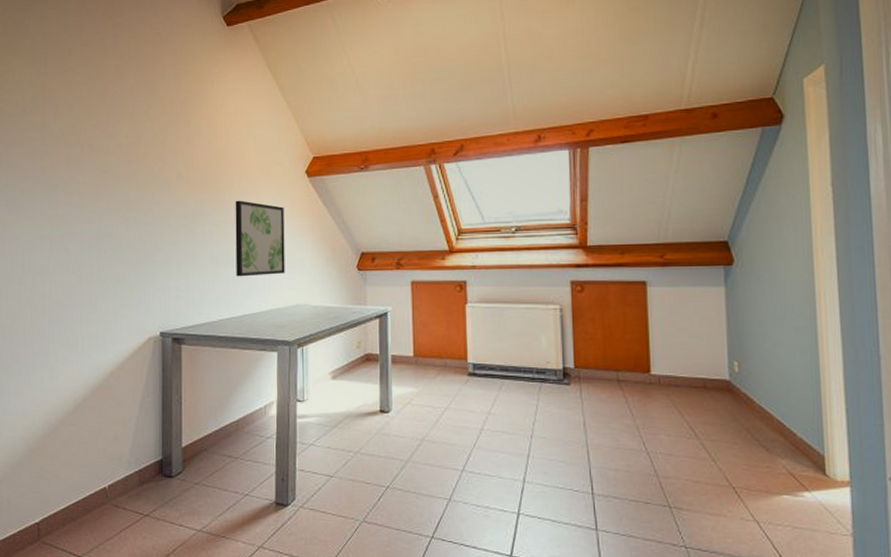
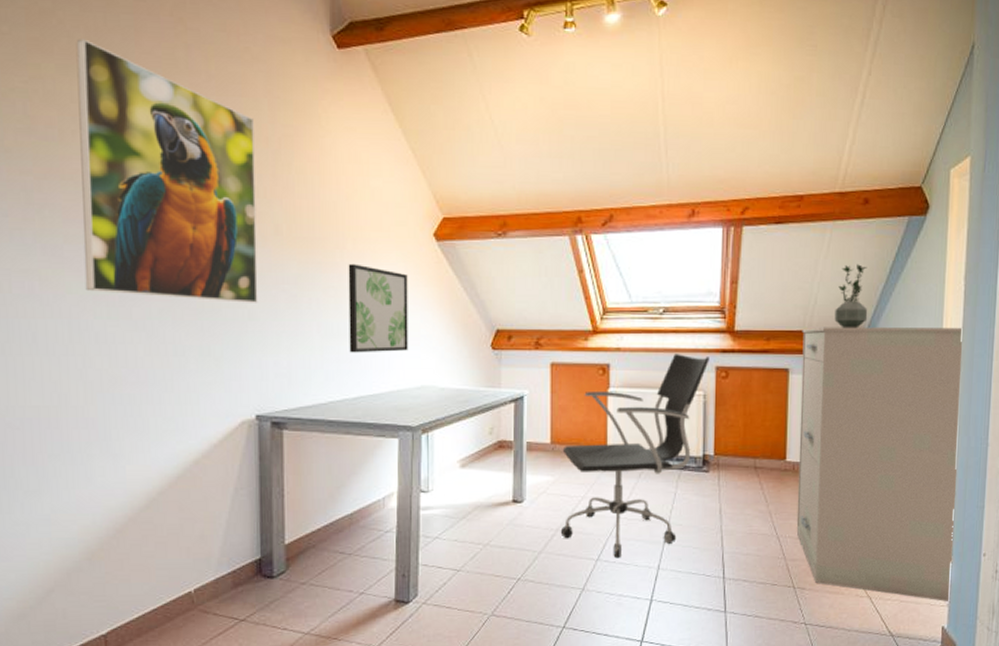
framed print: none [35,39,163,237] -> present [76,39,258,303]
office chair: none [425,270,564,470] -> present [560,354,710,559]
filing cabinet: none [657,234,855,532] -> present [796,327,964,602]
potted plant: none [690,176,727,240] -> present [834,264,868,329]

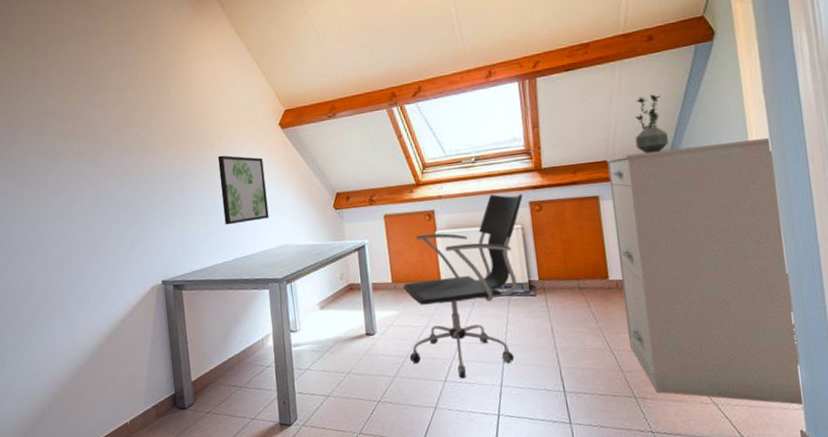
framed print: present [76,39,258,303] -> none [23,25,156,201]

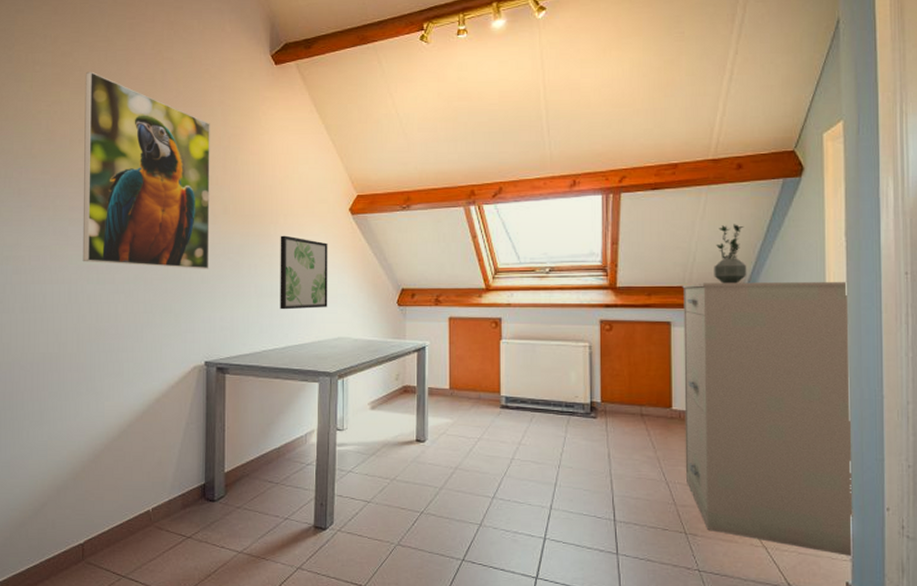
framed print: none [23,25,156,201] -> present [82,71,210,269]
office chair: present [402,194,523,379] -> none [459,309,594,497]

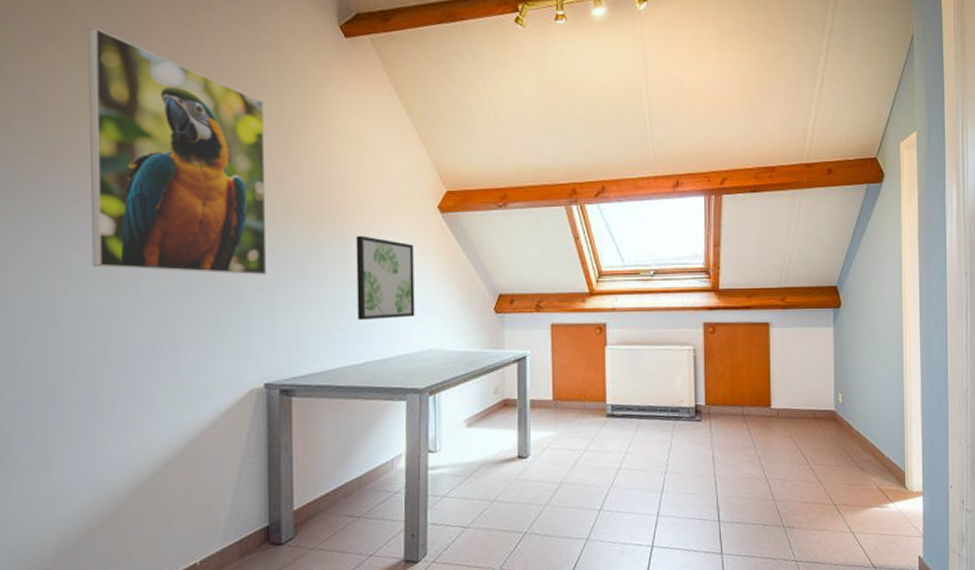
filing cabinet: present [682,281,854,557] -> none [779,281,925,533]
potted plant: present [714,224,747,284] -> none [807,227,837,285]

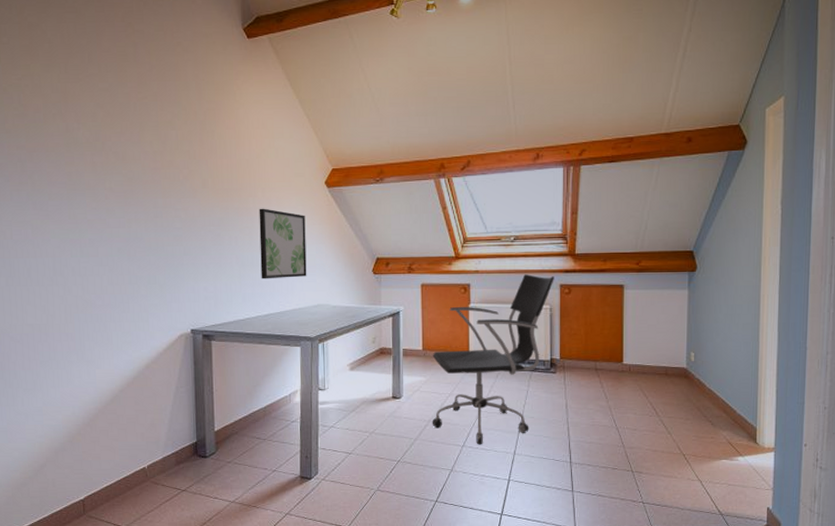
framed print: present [87,27,267,275] -> none [54,44,191,242]
office chair: none [564,312,698,508] -> present [432,274,554,445]

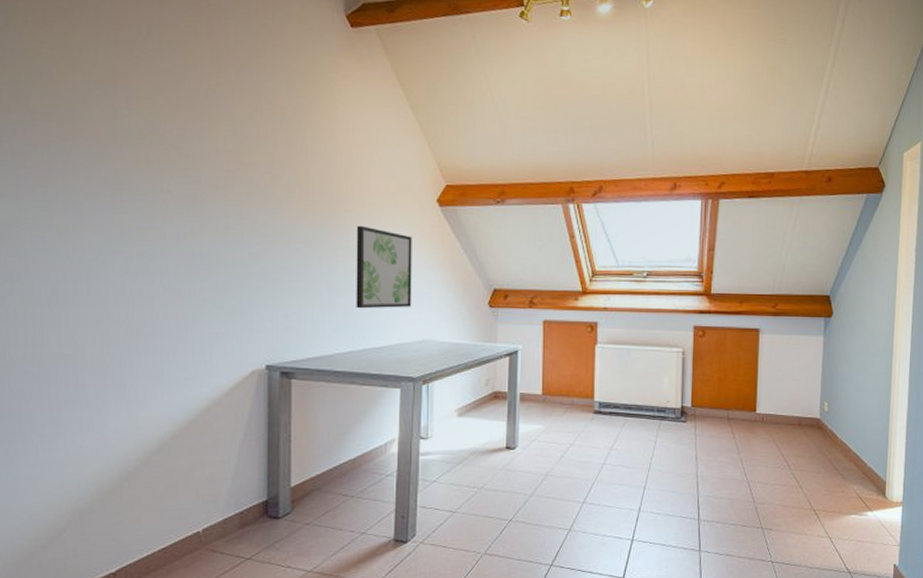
office chair: present [432,274,554,445] -> none [549,314,688,501]

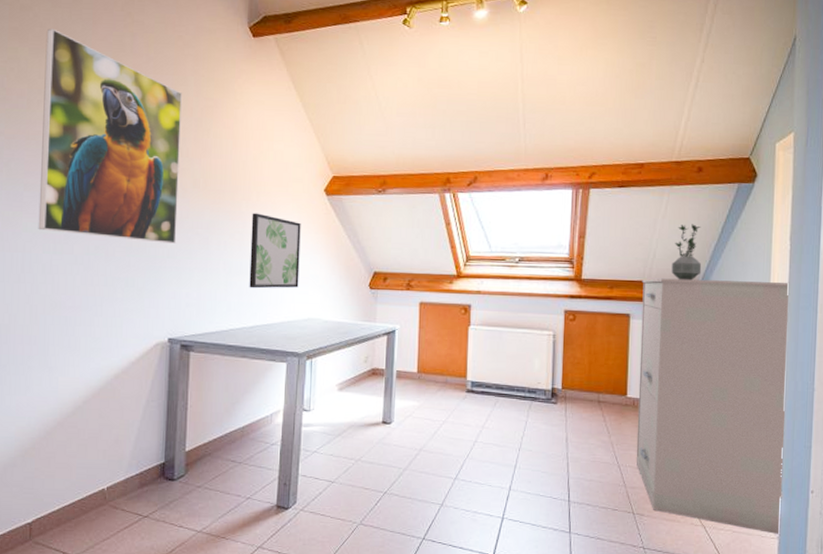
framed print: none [102,10,271,260] -> present [38,28,182,244]
filing cabinet: none [764,291,915,542] -> present [636,278,790,535]
potted plant: none [800,236,830,294] -> present [671,224,702,281]

